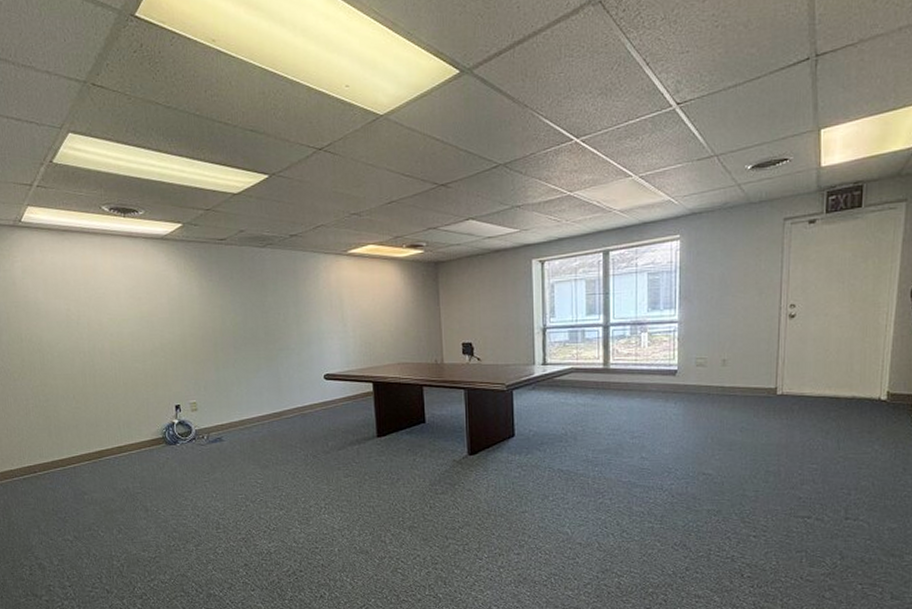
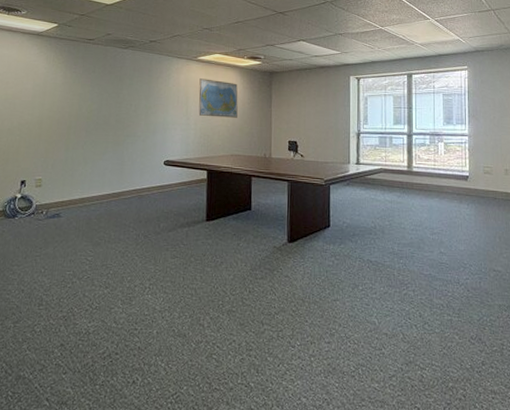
world map: none [353,276,401,322] -> present [198,78,238,118]

